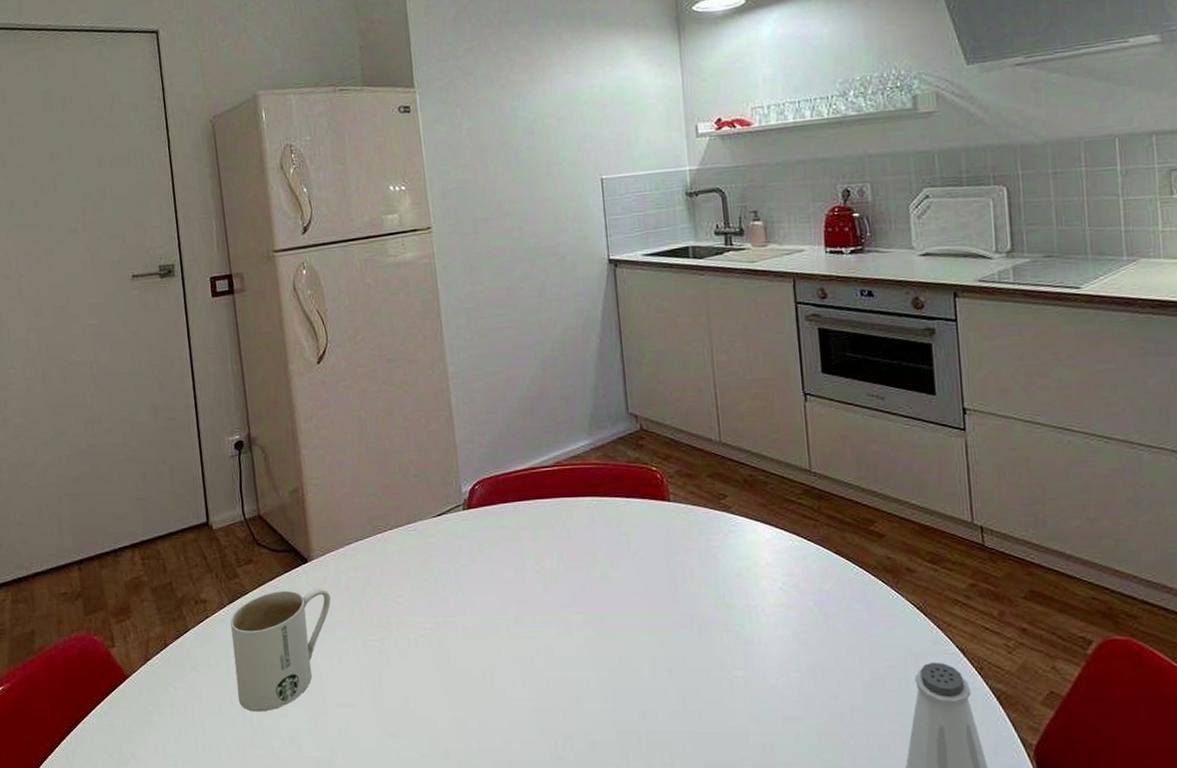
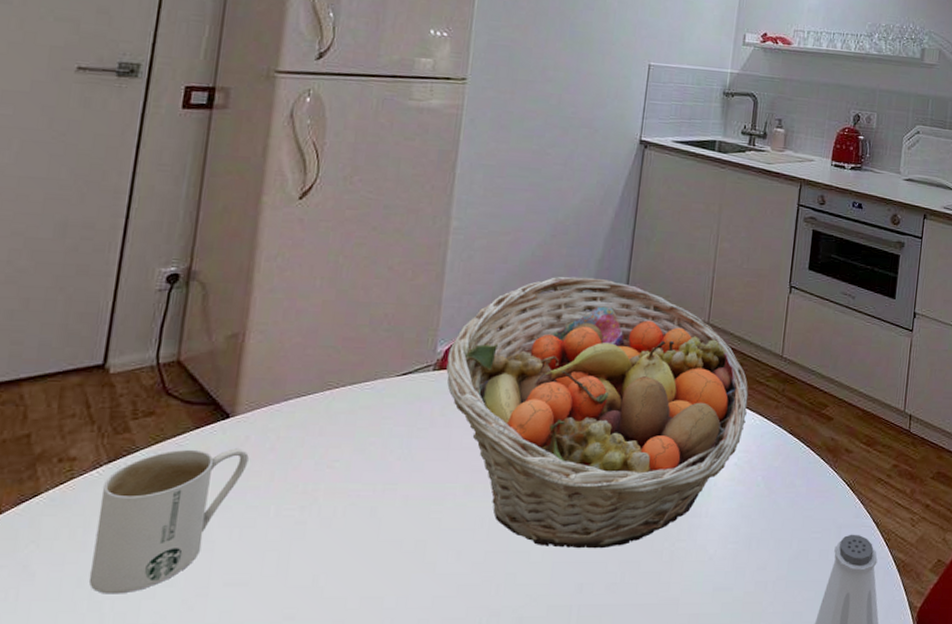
fruit basket: none [472,406,783,677] -> present [446,276,749,549]

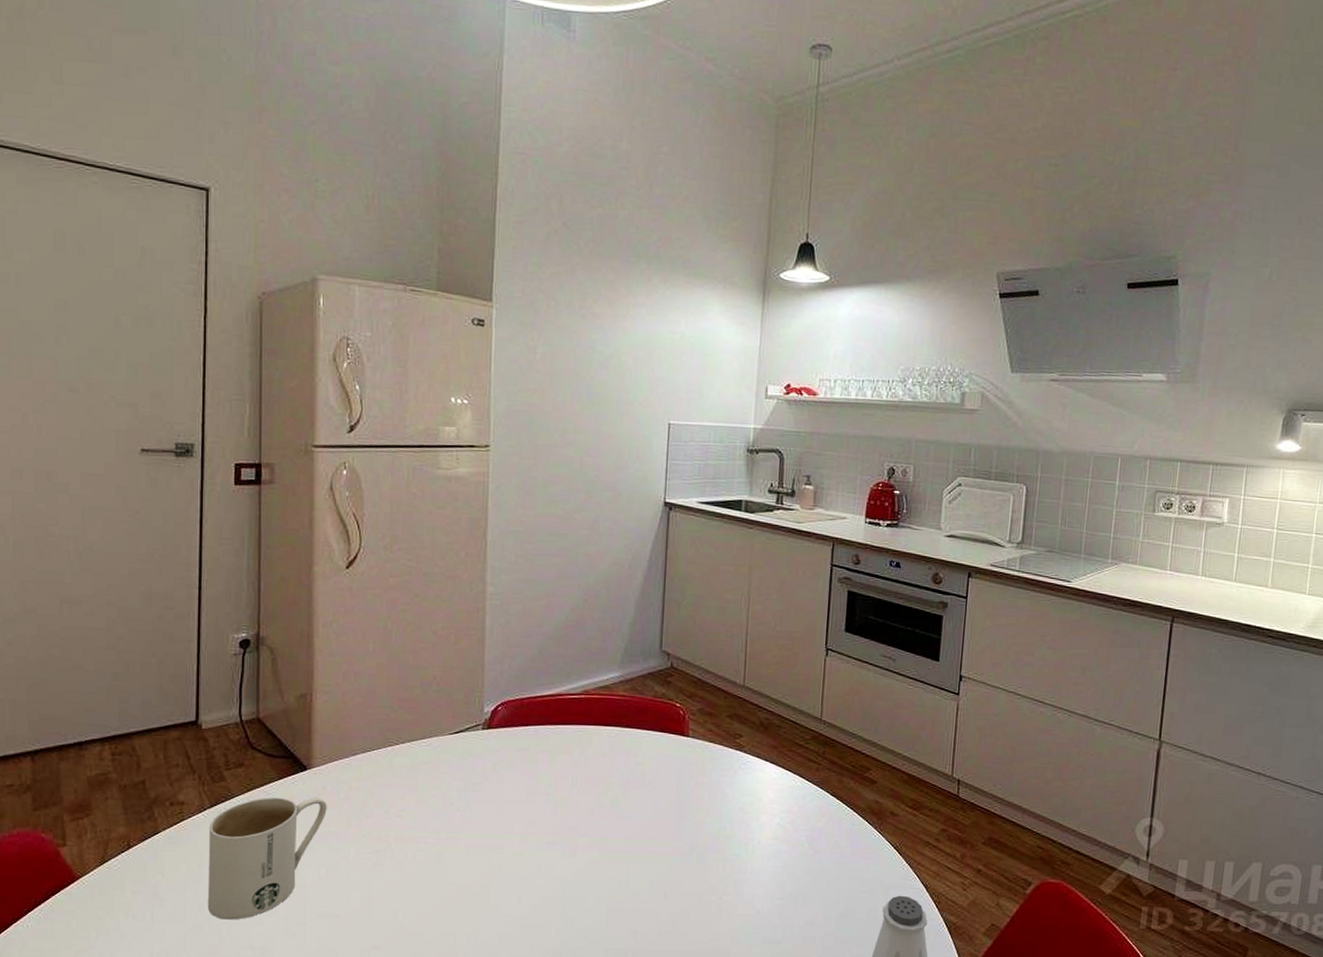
fruit basket: present [446,276,749,549] -> none [494,639,789,899]

